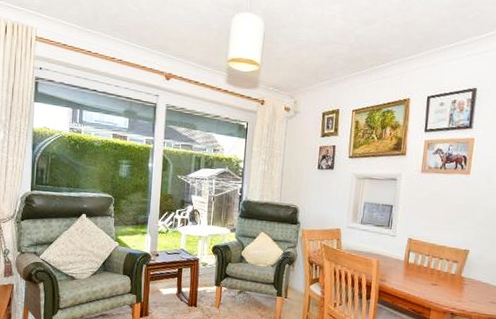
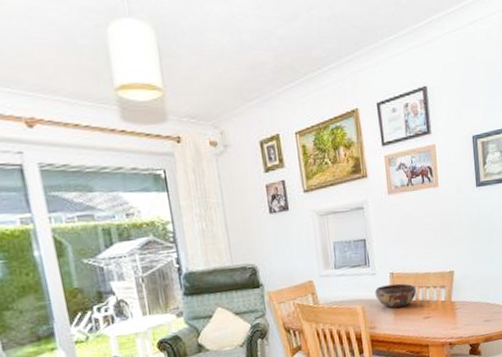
decorative bowl: none [391,247,430,270] -> present [375,283,417,309]

